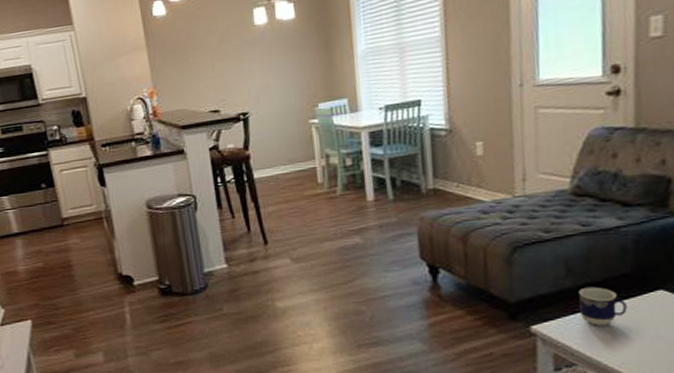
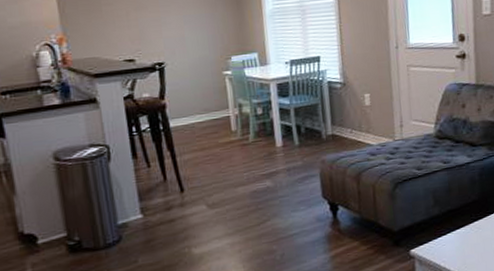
cup: present [579,286,627,326] -> none [443,212,477,245]

